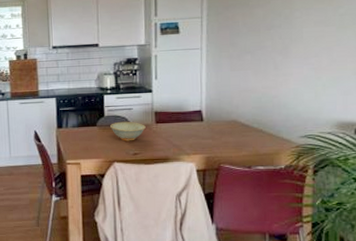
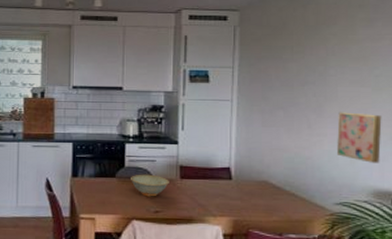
wall art: none [302,51,346,97] -> present [337,112,382,163]

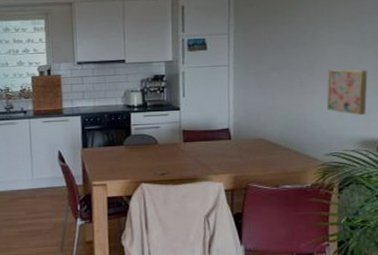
dish: present [131,174,169,197] -> none [137,140,173,161]

